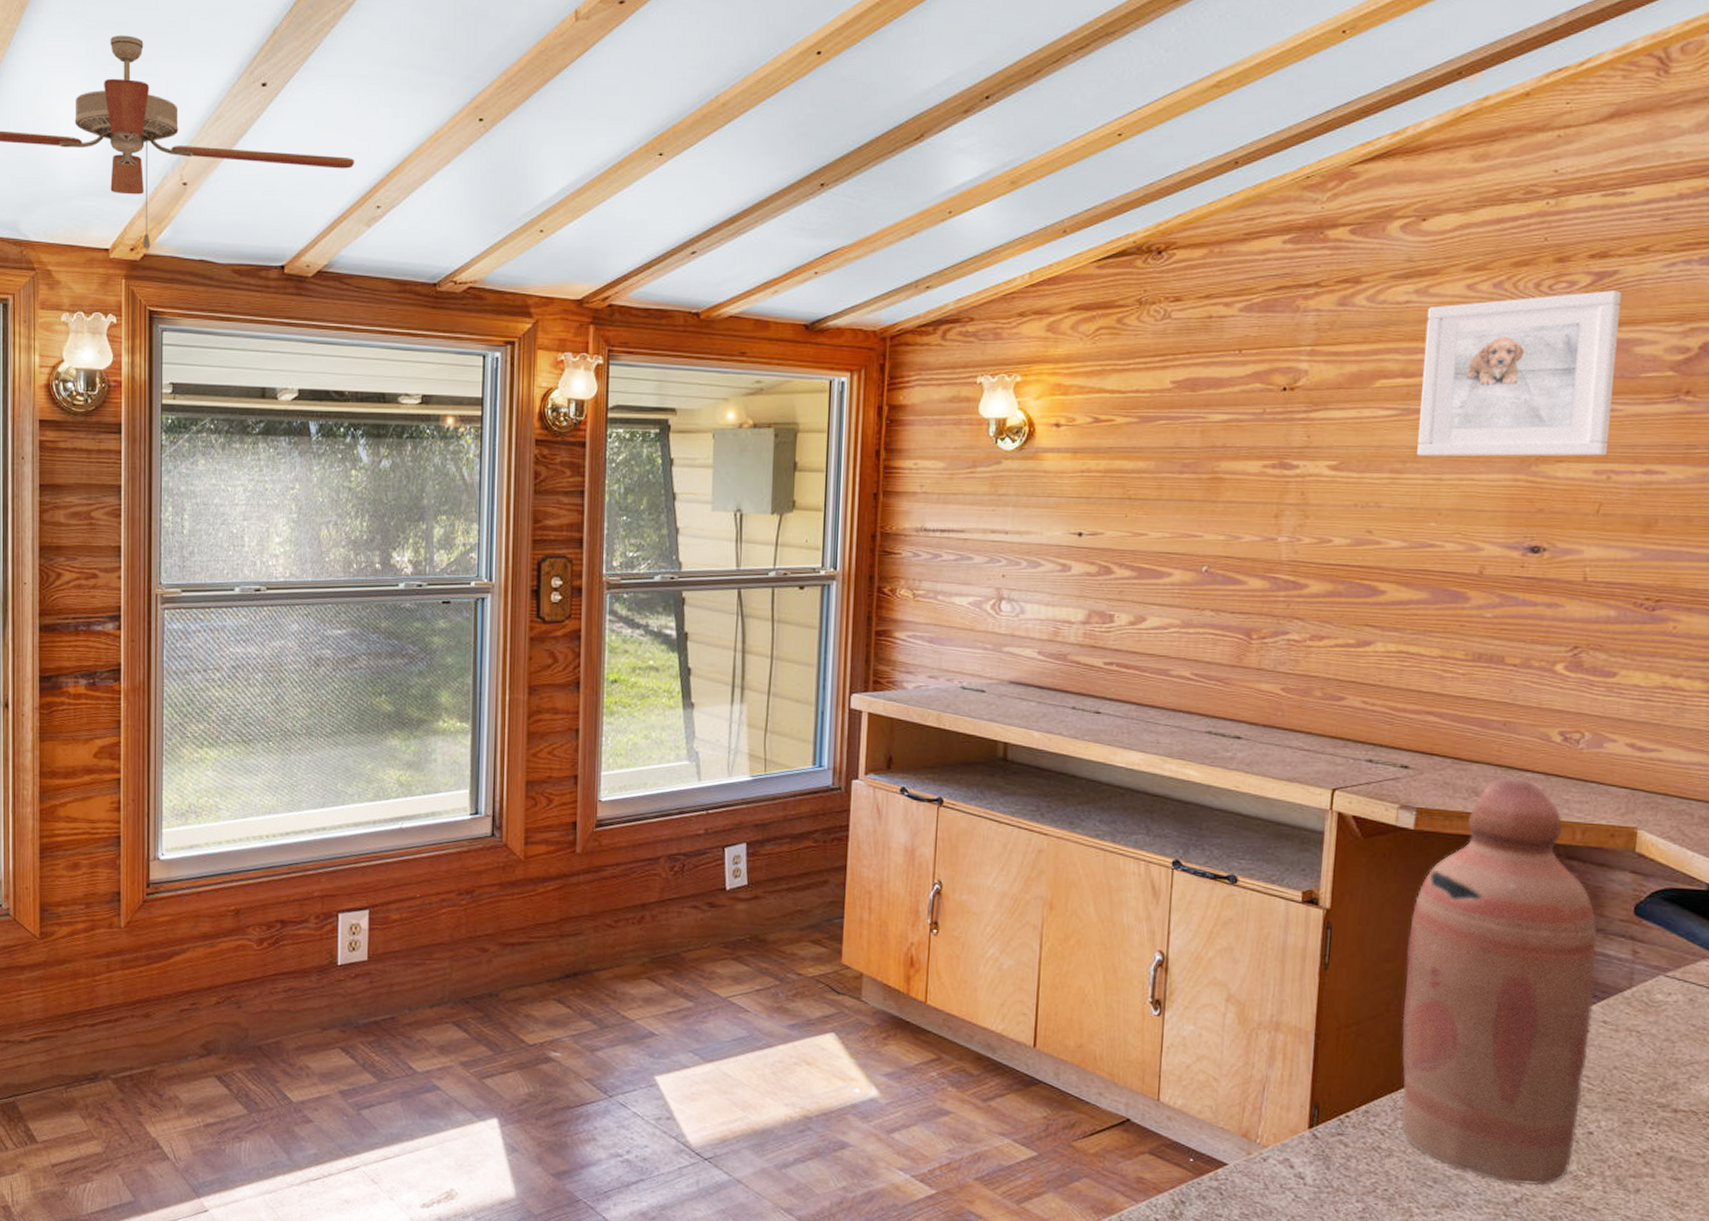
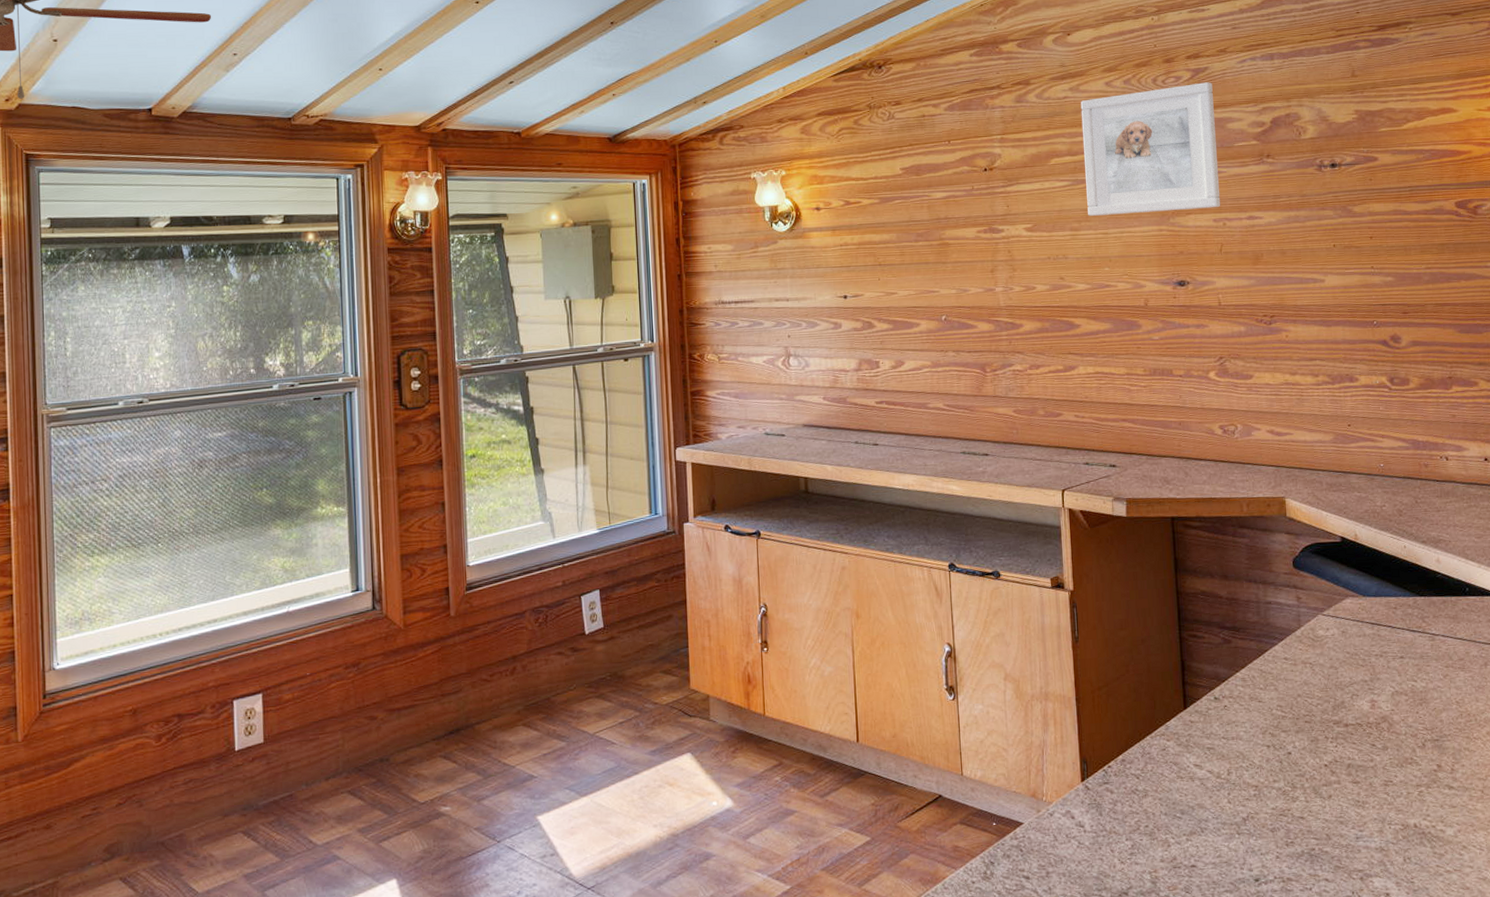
bottle: present [1401,777,1597,1186] -> none [1135,465,1279,806]

